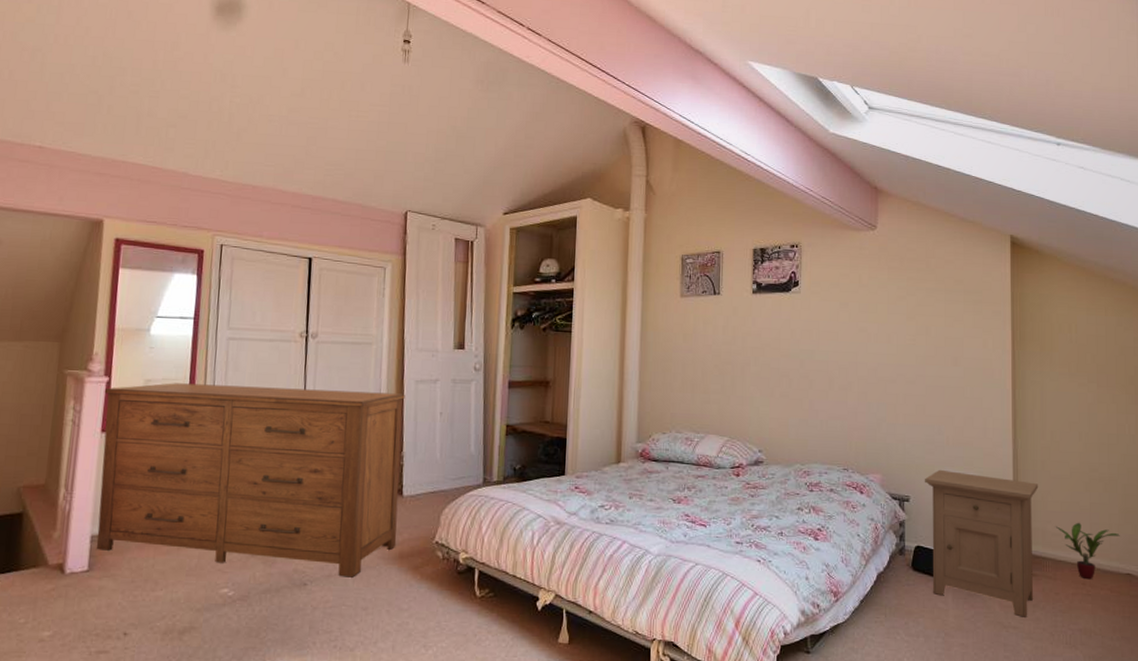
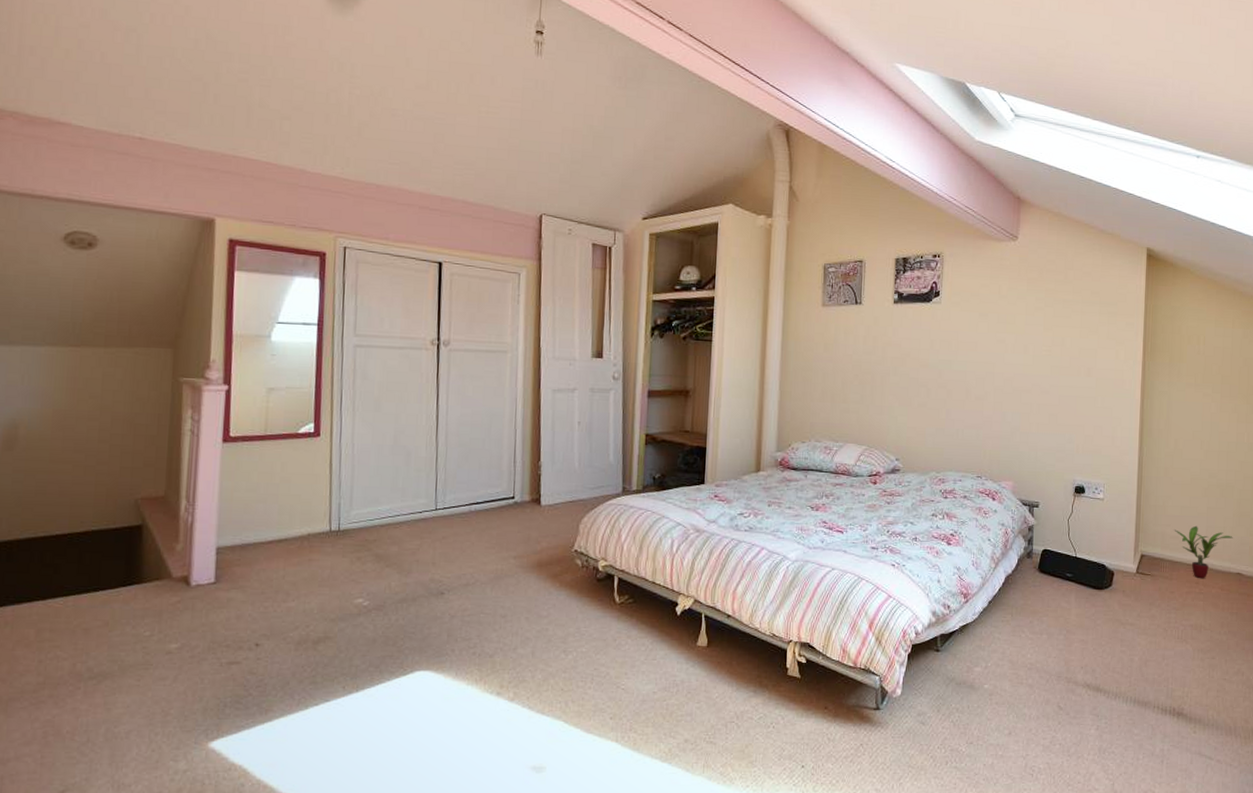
dresser: present [97,383,405,578] -> none [223,391,542,586]
nightstand: present [924,469,1039,617] -> none [1053,476,1161,615]

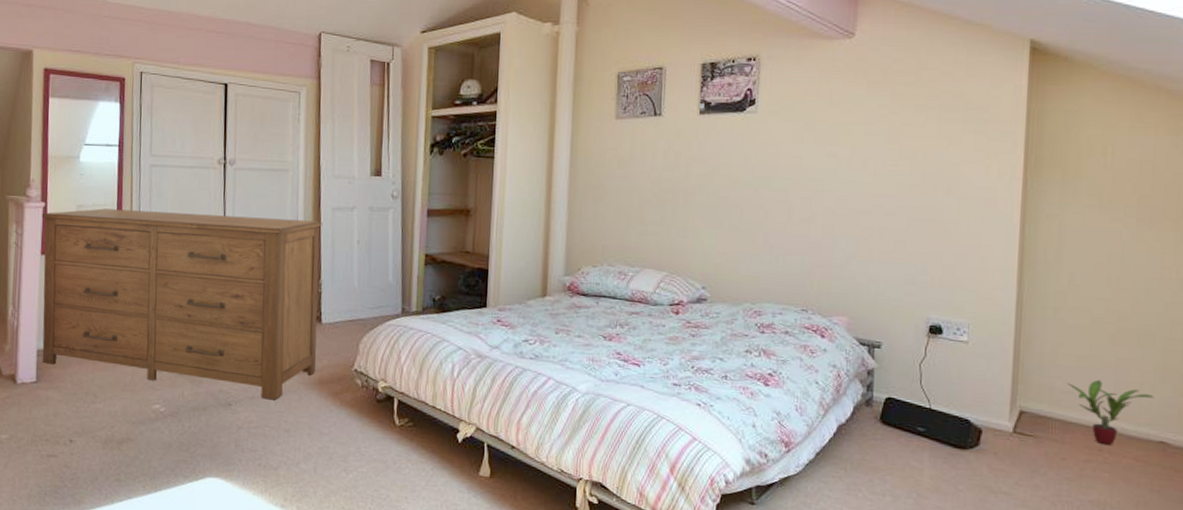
dresser: none [223,391,542,586] -> present [41,208,322,400]

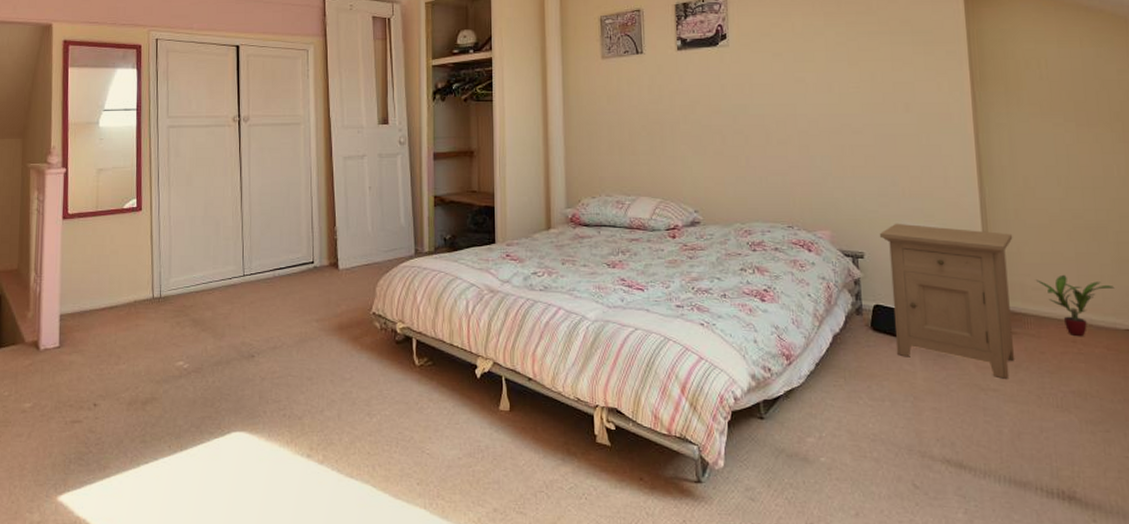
dresser: present [41,208,322,400] -> none [63,170,336,349]
nightstand: none [900,313,1049,483] -> present [879,223,1015,379]

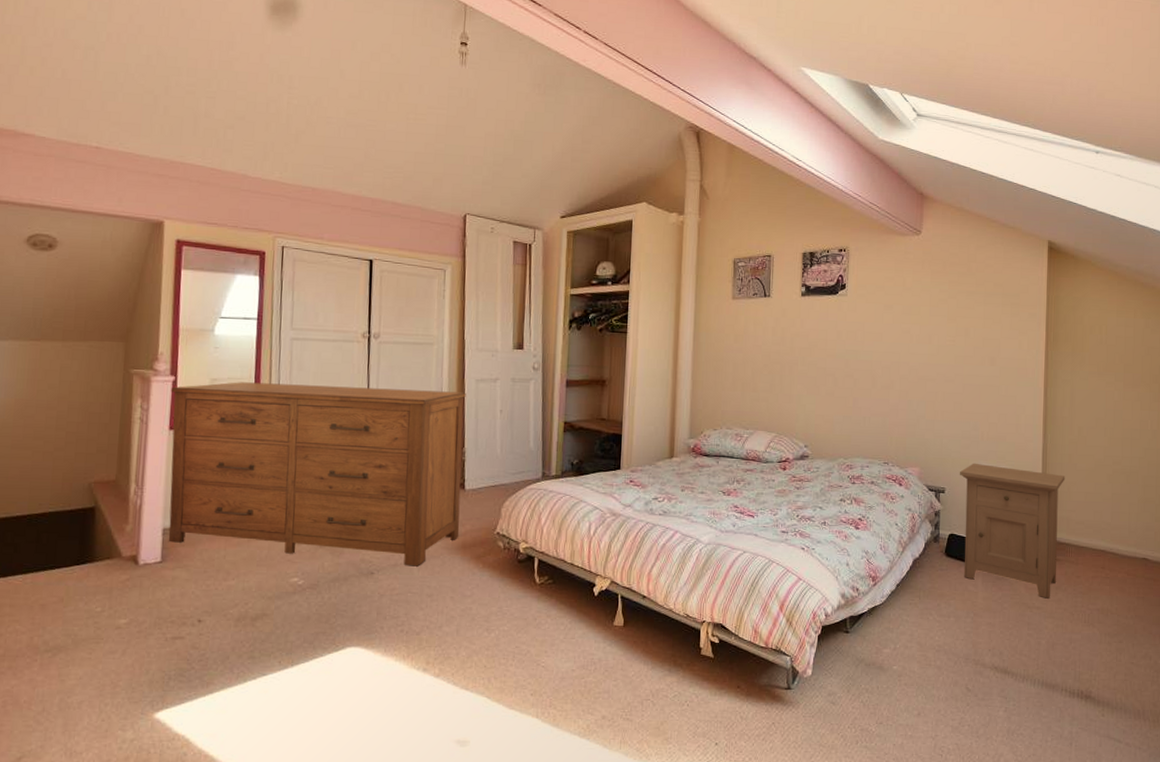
dresser: none [63,170,336,349] -> present [168,382,466,567]
potted plant: present [1035,274,1115,337] -> none [1079,511,1138,564]

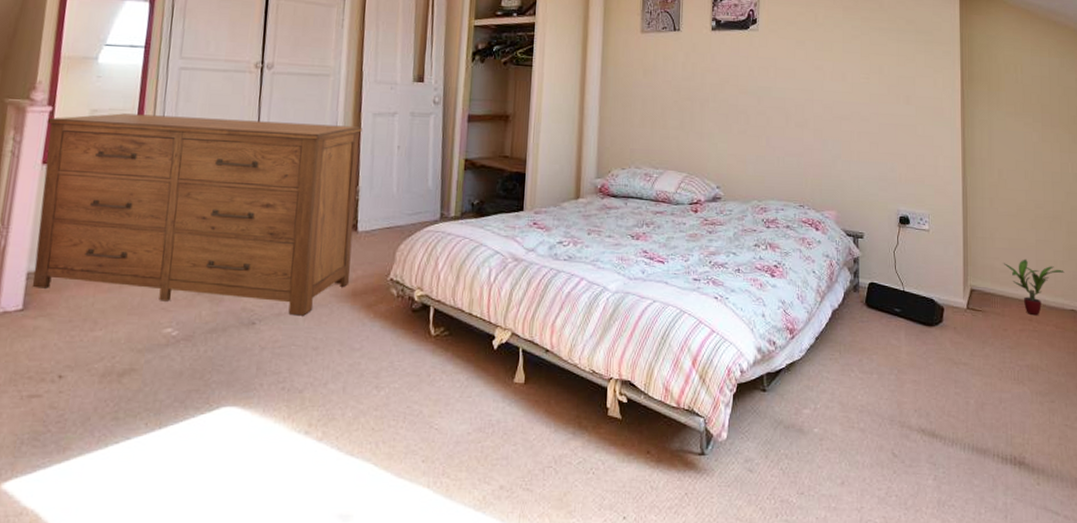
nightstand: present [959,463,1066,599] -> none [877,206,987,354]
potted plant: none [1079,511,1138,564] -> present [1003,259,1064,316]

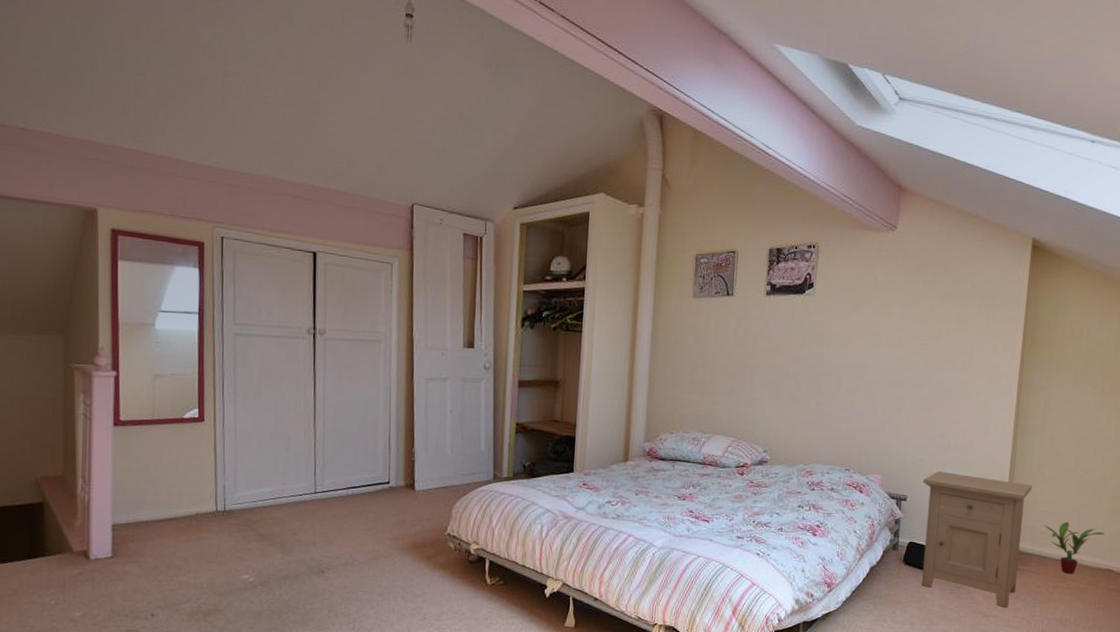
dresser: present [33,113,362,316] -> none [113,378,415,566]
nightstand: none [877,206,987,354] -> present [922,470,1033,608]

